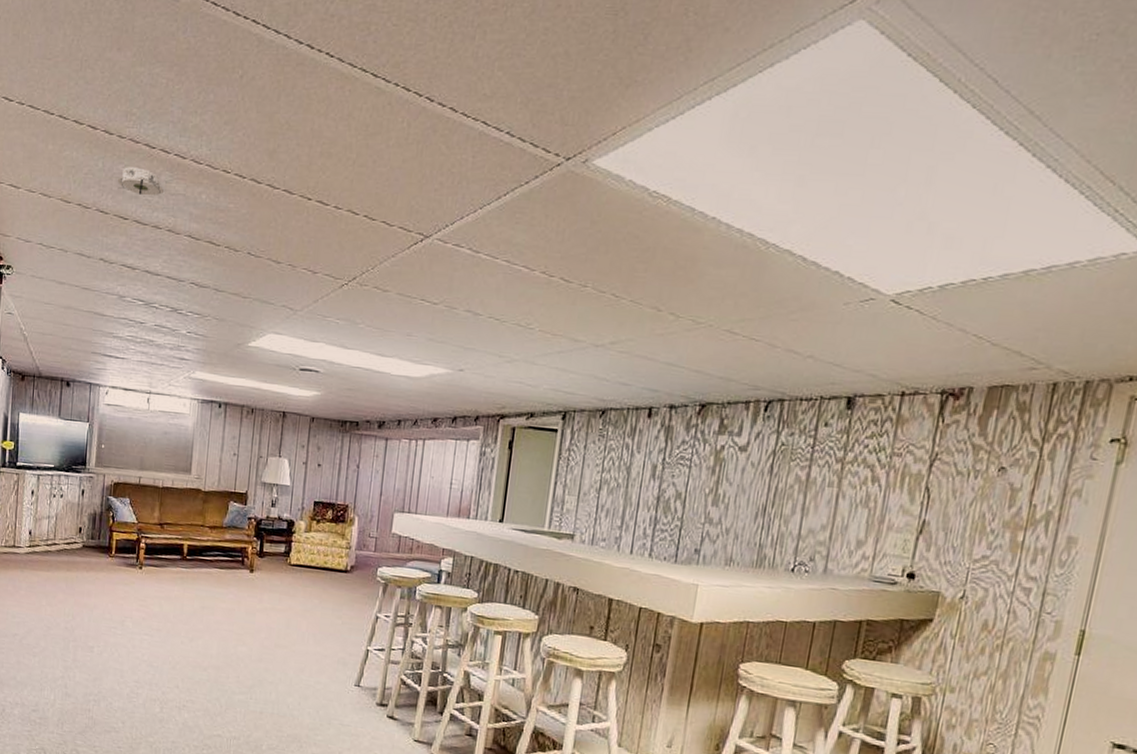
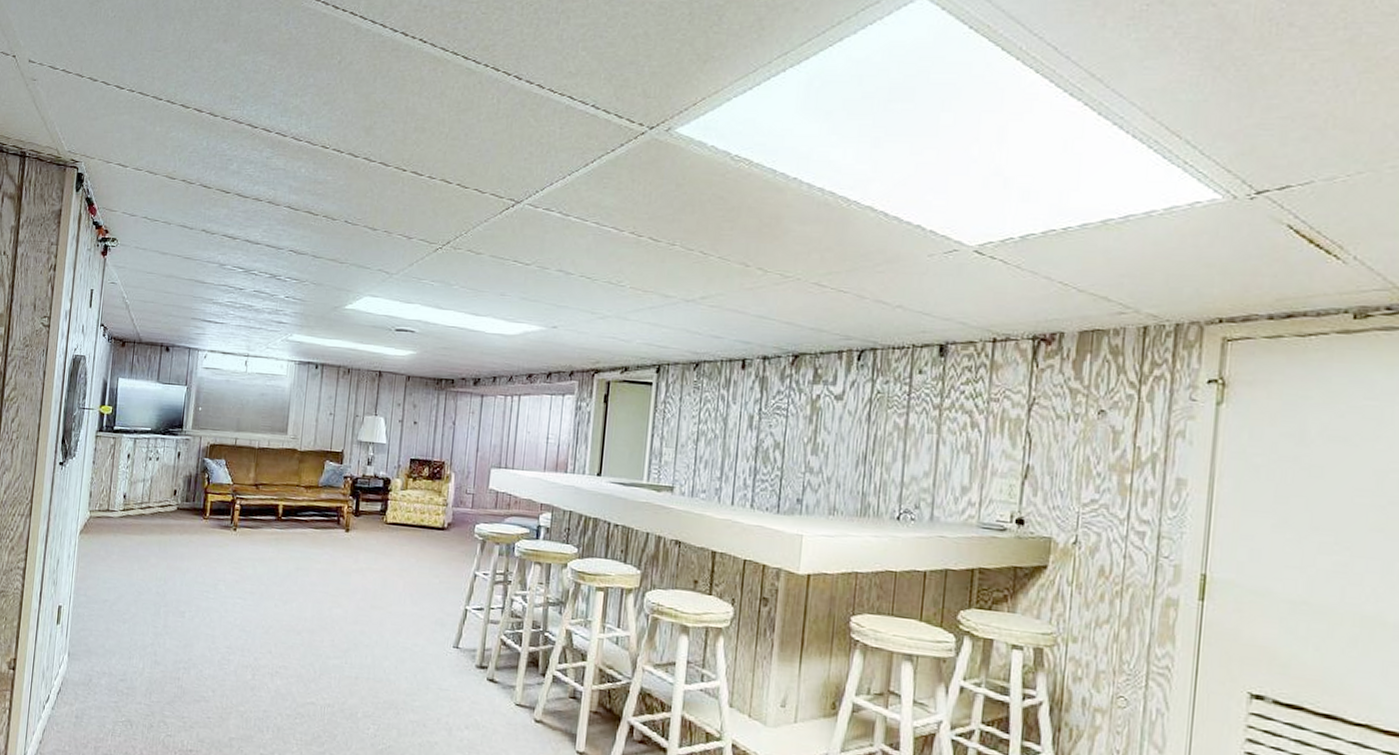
smoke detector: present [117,167,164,196] -> none [220,145,265,171]

